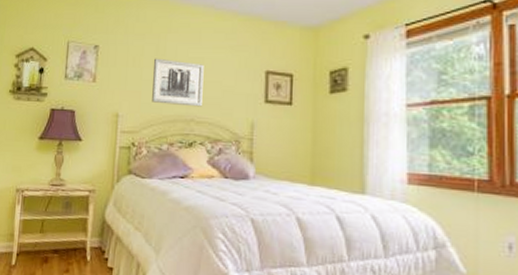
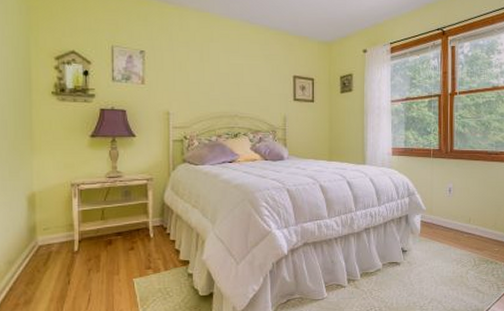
wall art: present [152,58,204,107] -> none [198,63,243,105]

